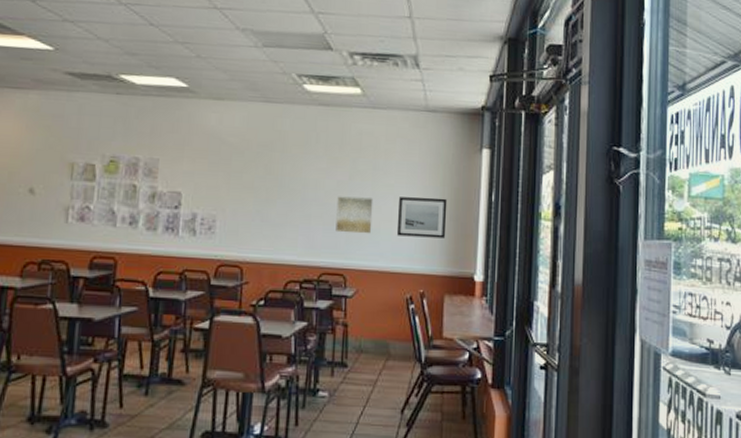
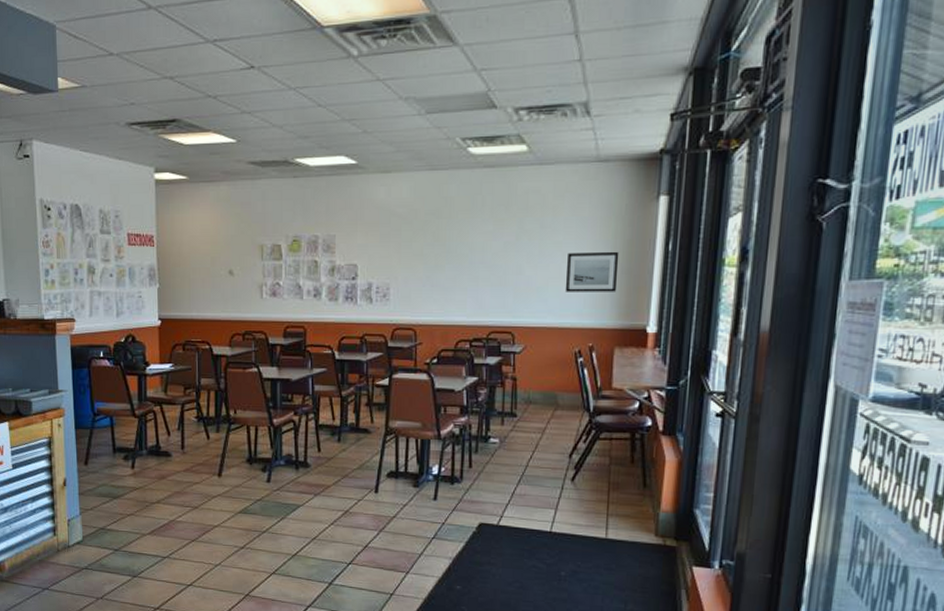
wall art: present [335,196,373,234] -> none [503,256,541,292]

